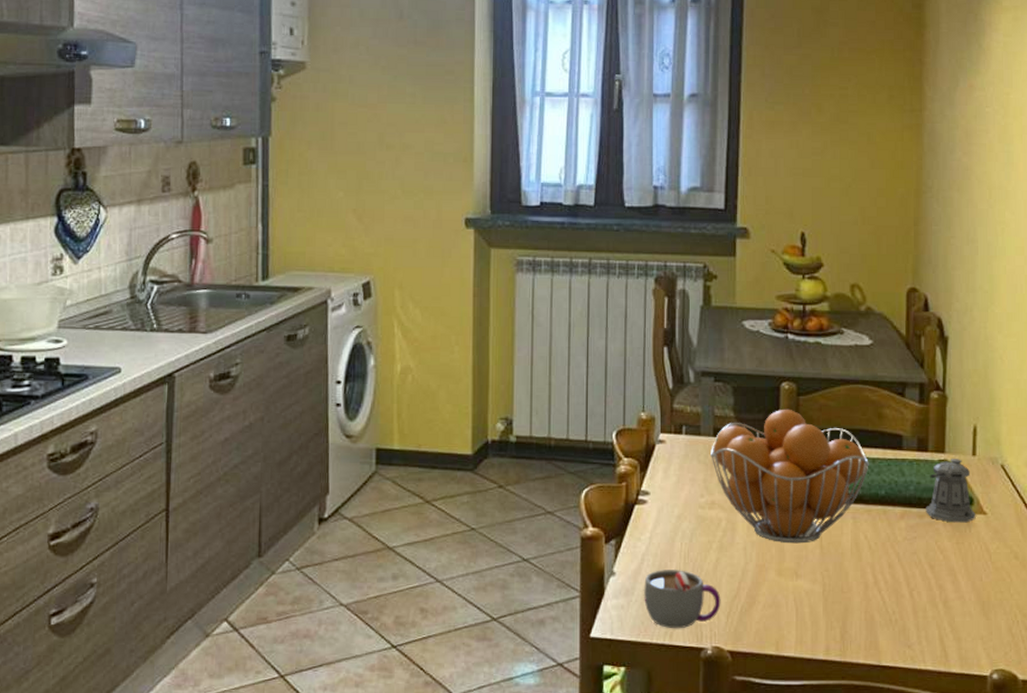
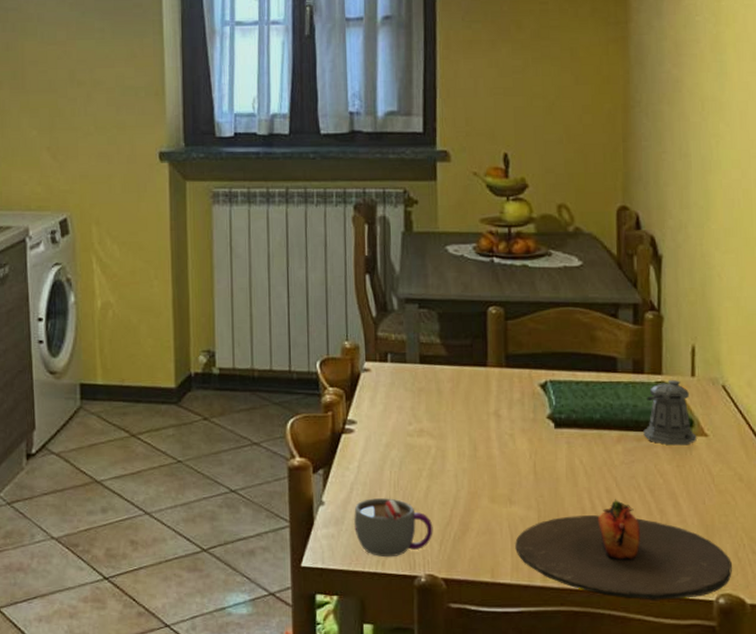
fruit basket: present [711,409,870,544] -> none [417,333,584,470]
plate: none [800,574,1006,675] -> present [515,499,732,600]

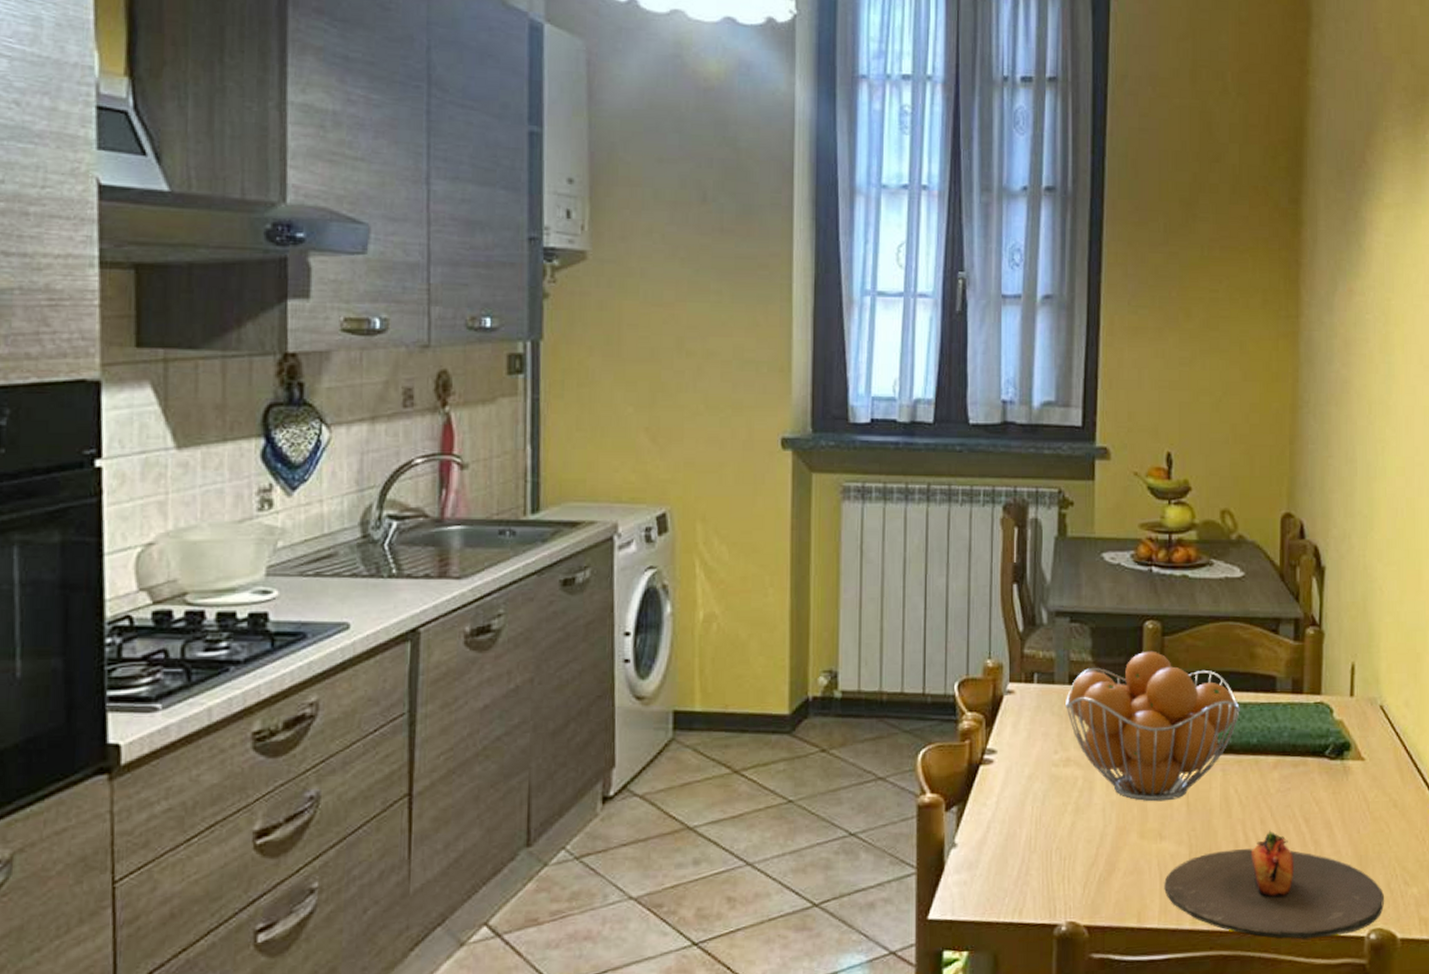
mug: present [353,497,433,558] -> none [989,836,1077,905]
fruit basket: none [417,333,584,470] -> present [1066,650,1241,802]
pepper shaker: present [643,380,697,446] -> none [1300,700,1353,771]

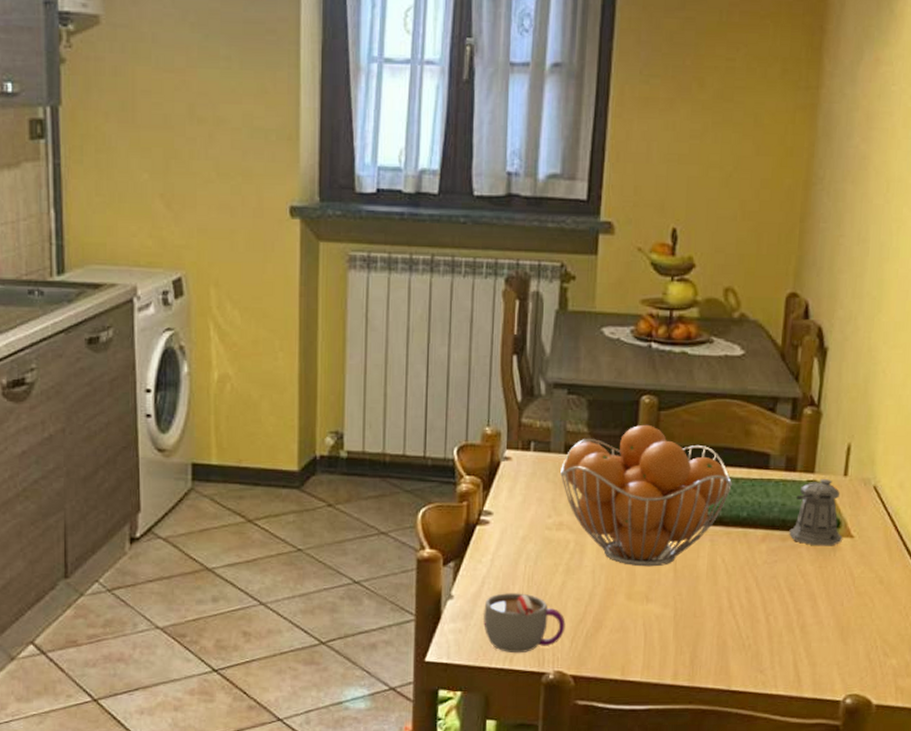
mug: none [989,836,1077,905] -> present [482,592,566,654]
plate: present [1164,830,1384,940] -> none [648,599,863,700]
pepper shaker: none [1300,700,1353,771] -> present [789,479,842,546]

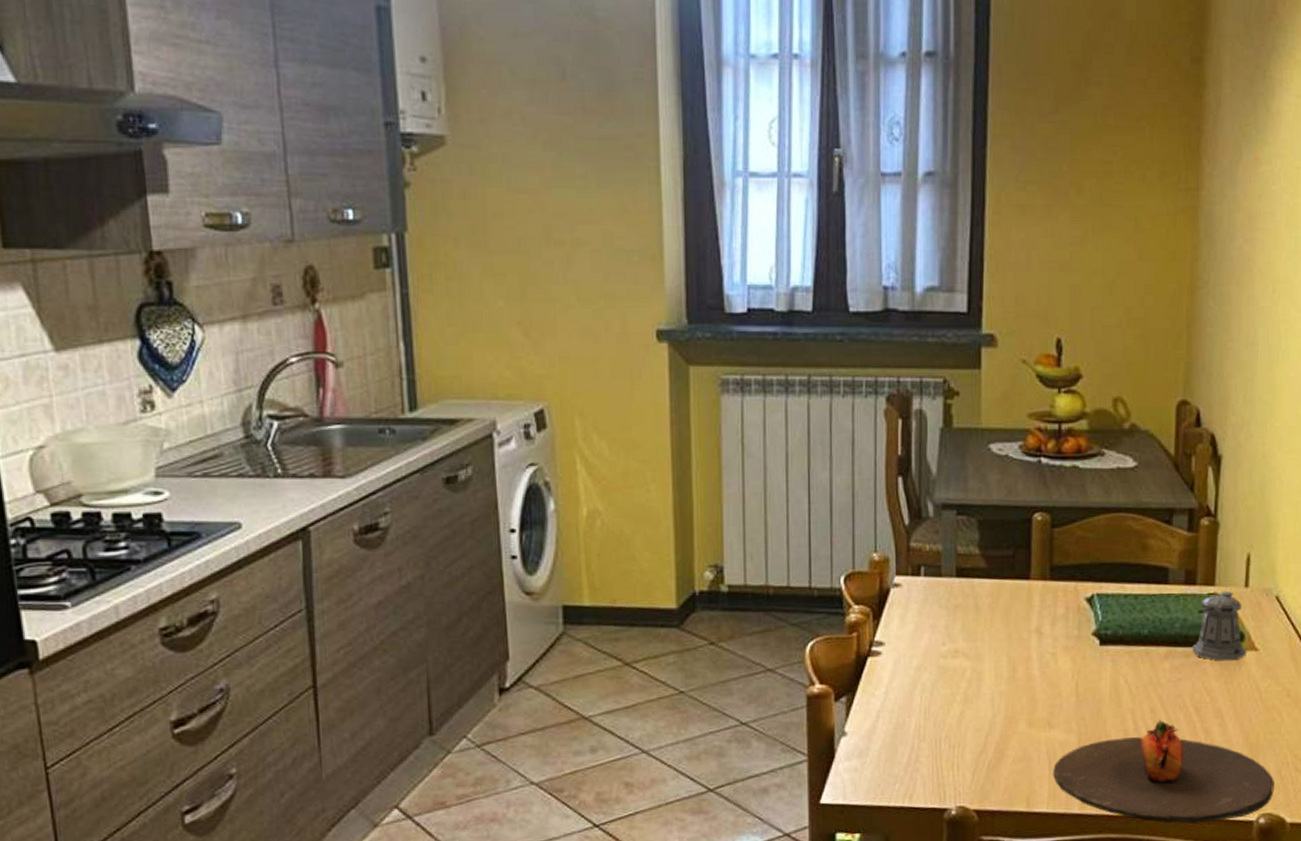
mug: present [482,592,566,654] -> none [879,725,966,790]
fruit basket: present [560,424,733,567] -> none [953,543,1132,692]
plate: none [648,599,863,700] -> present [1053,719,1274,824]

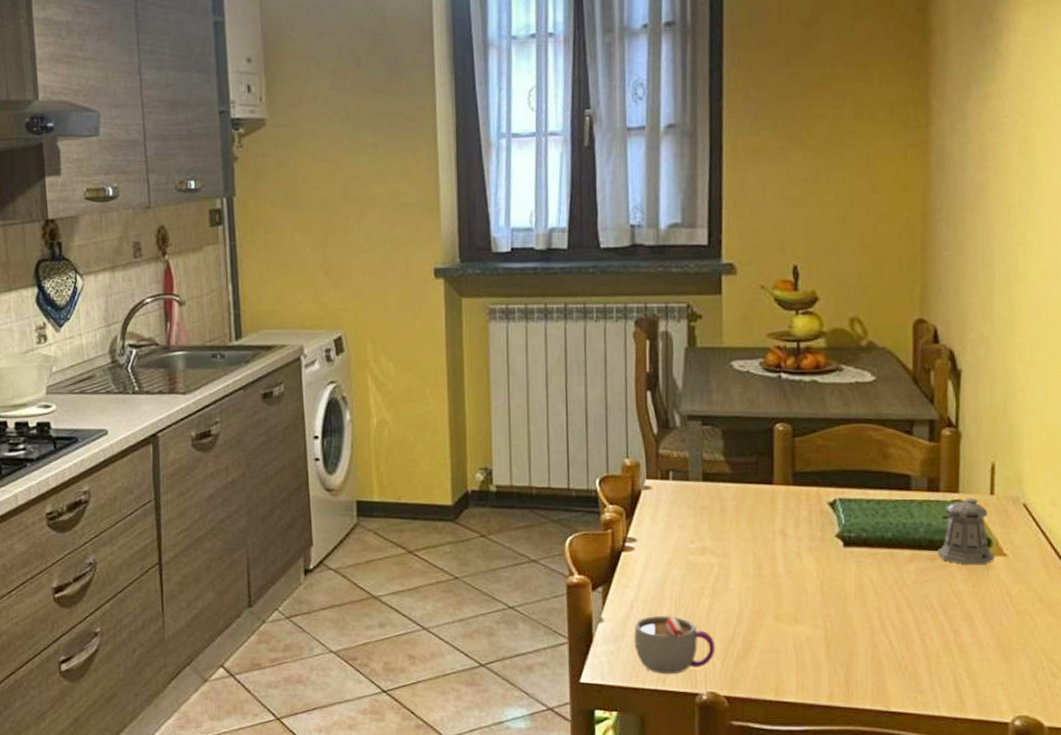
mug: none [879,725,966,790] -> present [633,615,716,675]
plate: present [1053,719,1274,824] -> none [800,619,1029,721]

